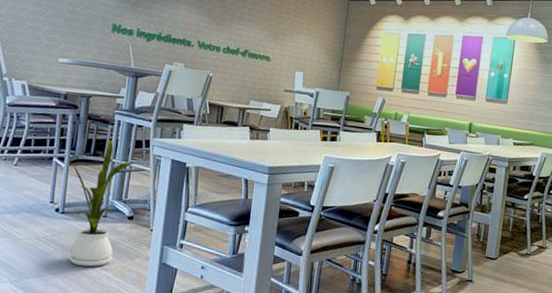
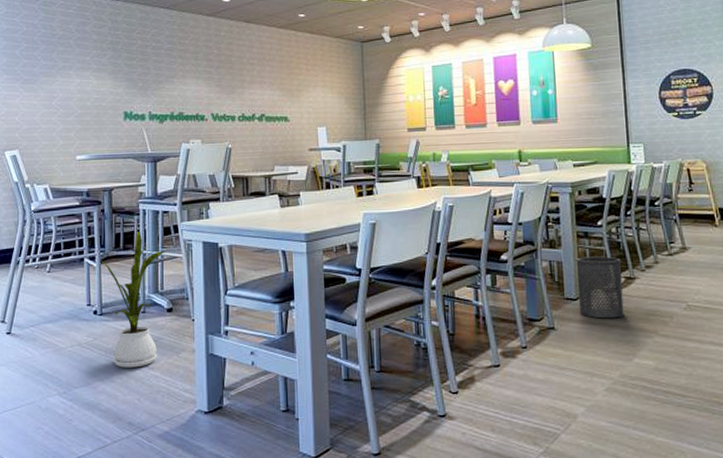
trash can: none [495,223,538,280] -> present [575,256,624,319]

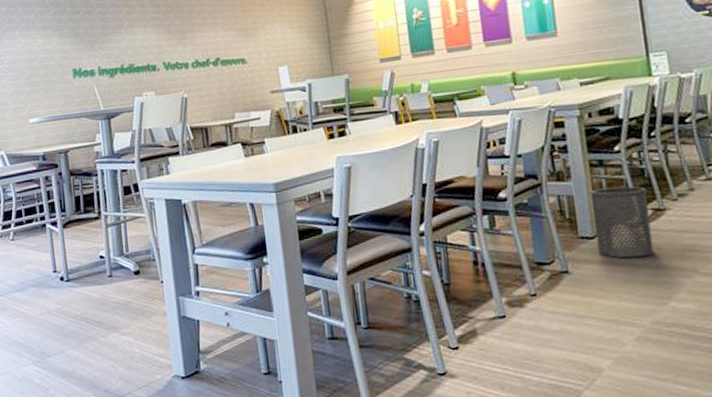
house plant: present [99,231,164,368] -> none [61,192,129,334]

